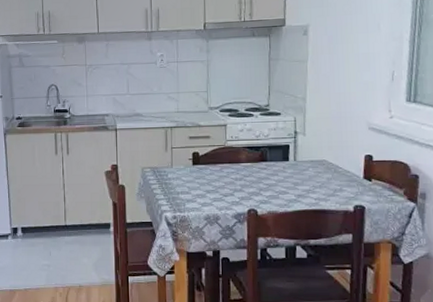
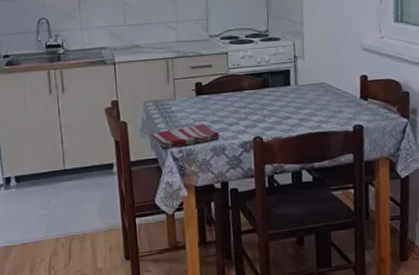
dish towel: none [146,192,215,214] -> present [150,123,220,149]

